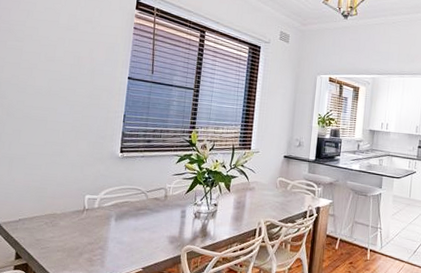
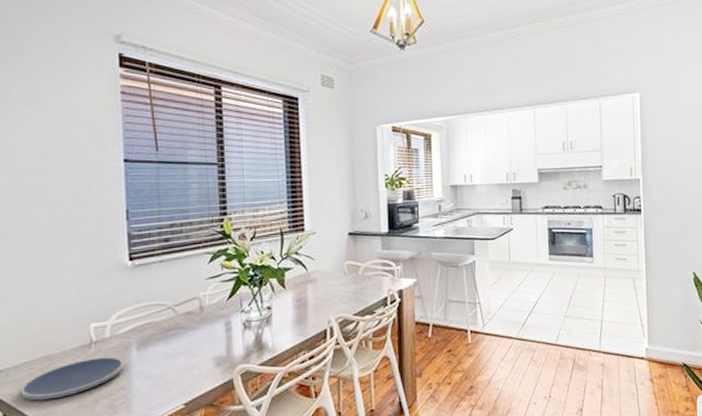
plate: none [30,221,105,247] -> present [20,356,124,400]

